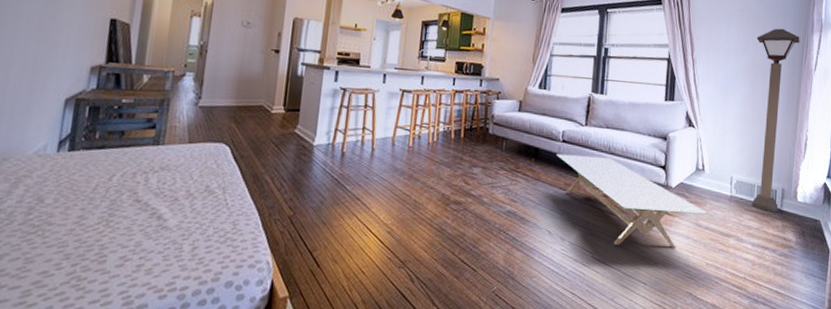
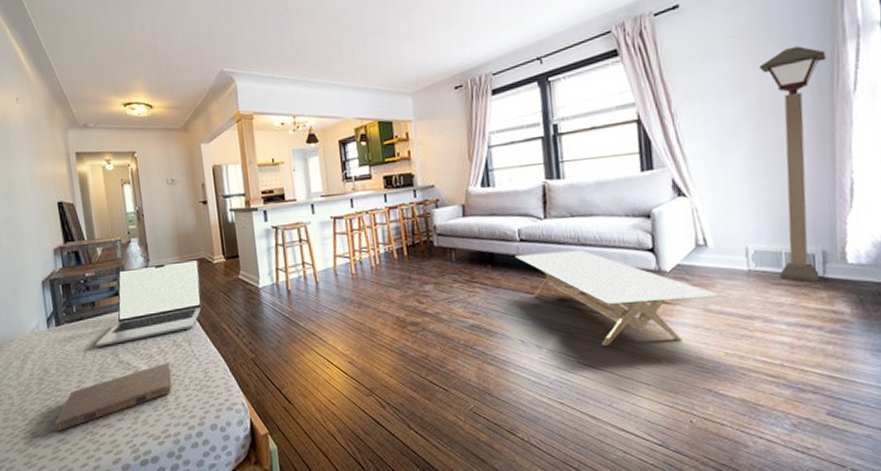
book: none [33,208,195,273] -> present [55,362,171,432]
laptop: none [112,102,256,182] -> present [95,259,202,347]

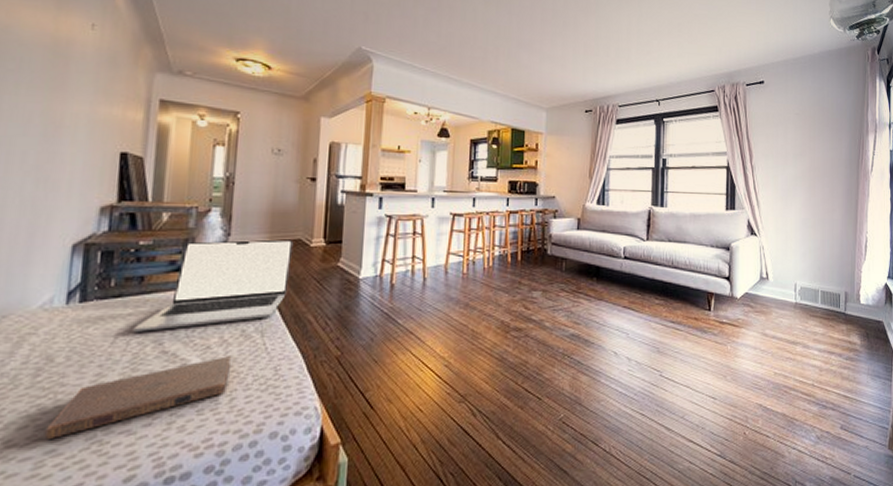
coffee table: present [515,249,718,346] -> none [619,271,773,361]
floor lamp: present [758,46,826,282] -> none [813,130,856,317]

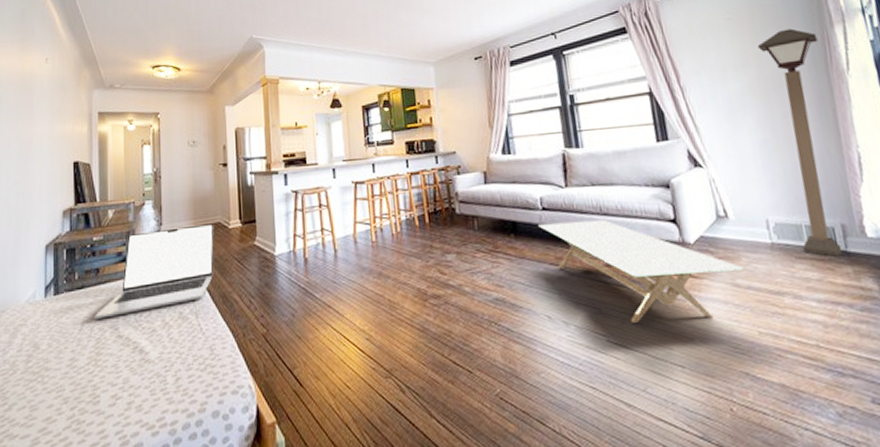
book: present [45,356,231,441] -> none [38,338,173,420]
coffee table: none [619,271,773,361] -> present [538,219,744,323]
floor lamp: none [813,130,856,317] -> present [757,28,842,257]

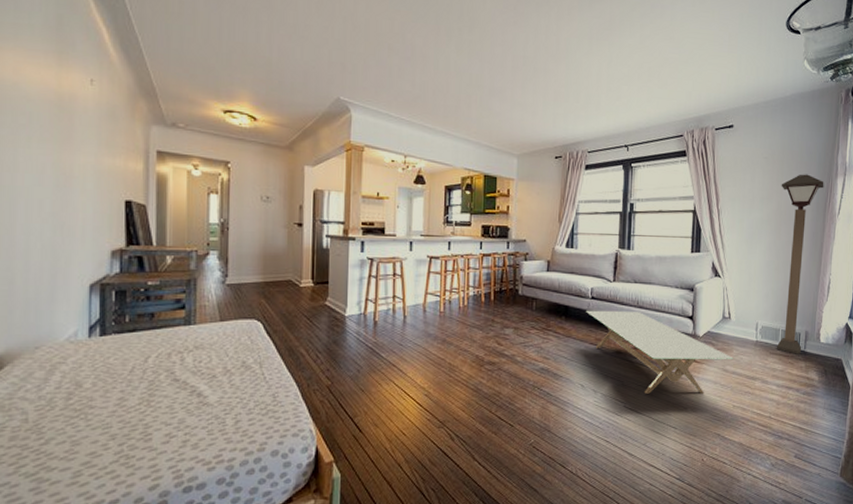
laptop: present [95,223,215,319] -> none [148,280,285,362]

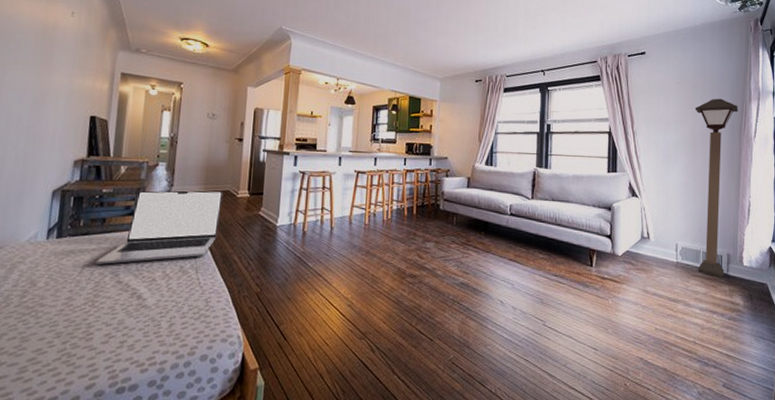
laptop: none [148,280,285,362] -> present [96,190,223,265]
coffee table: present [586,310,733,394] -> none [505,226,654,314]

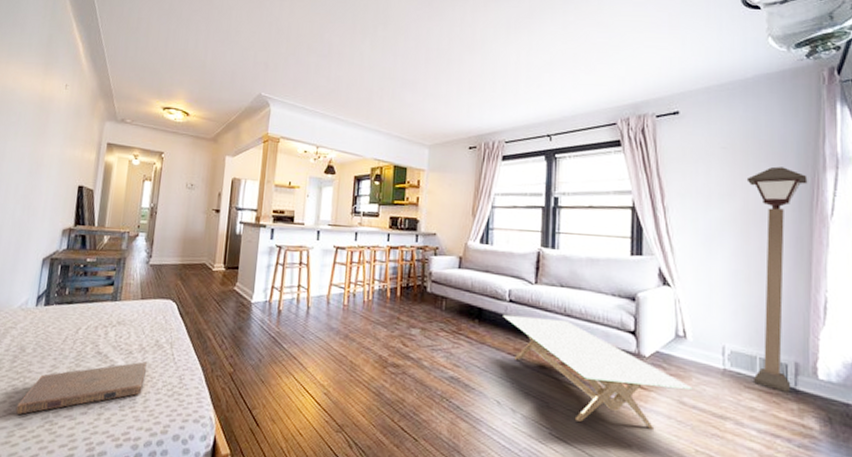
book: none [28,288,171,350] -> present [16,361,147,415]
laptop: present [96,190,223,265] -> none [79,261,200,335]
coffee table: none [505,226,654,314] -> present [503,314,693,429]

